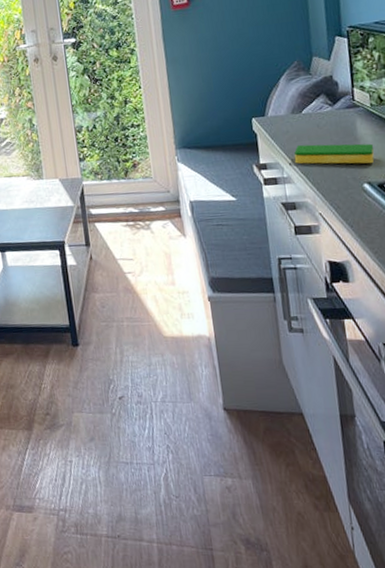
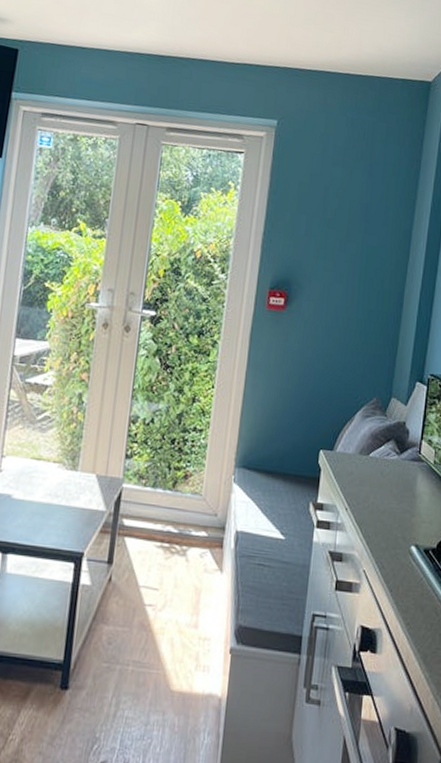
dish sponge: present [294,143,375,164] -> none [351,491,429,526]

